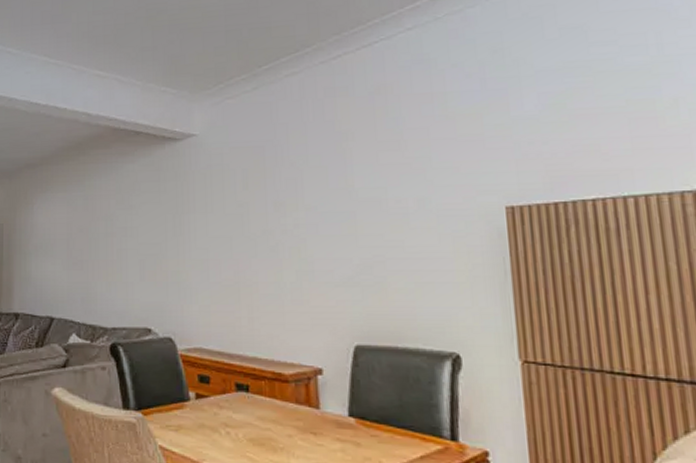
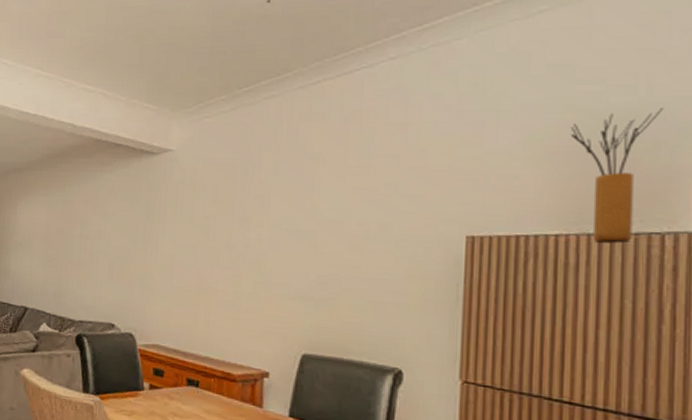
vase: none [590,66,676,205] -> present [570,108,664,244]

